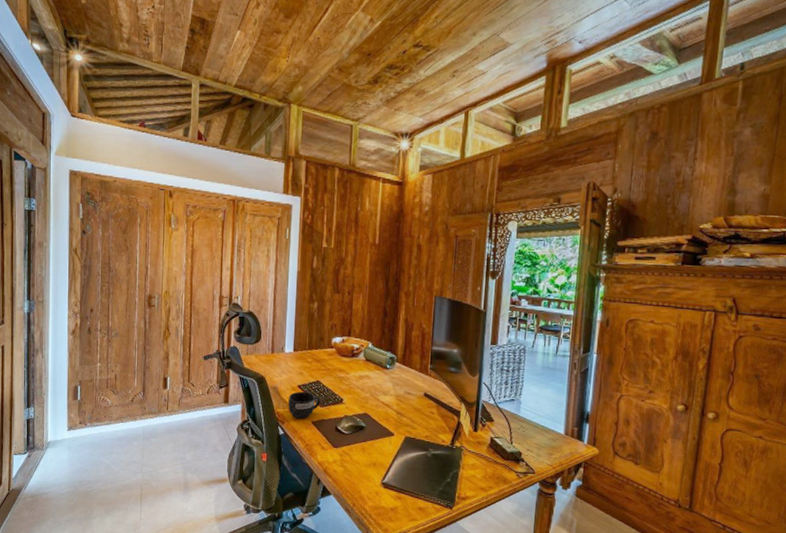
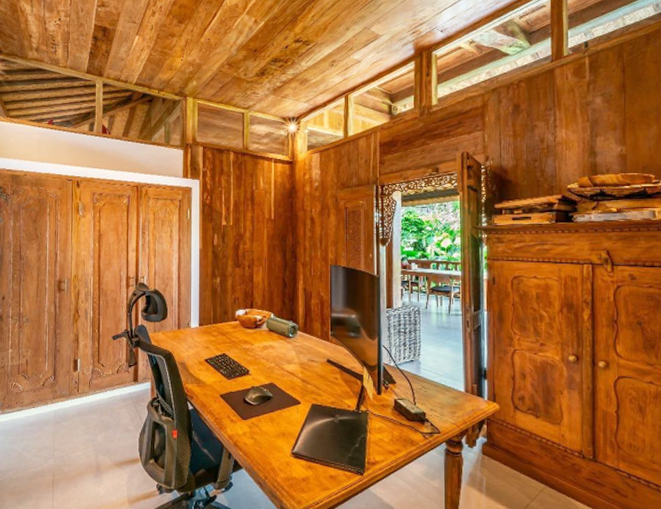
mug: present [288,391,320,419] -> none [196,365,227,393]

